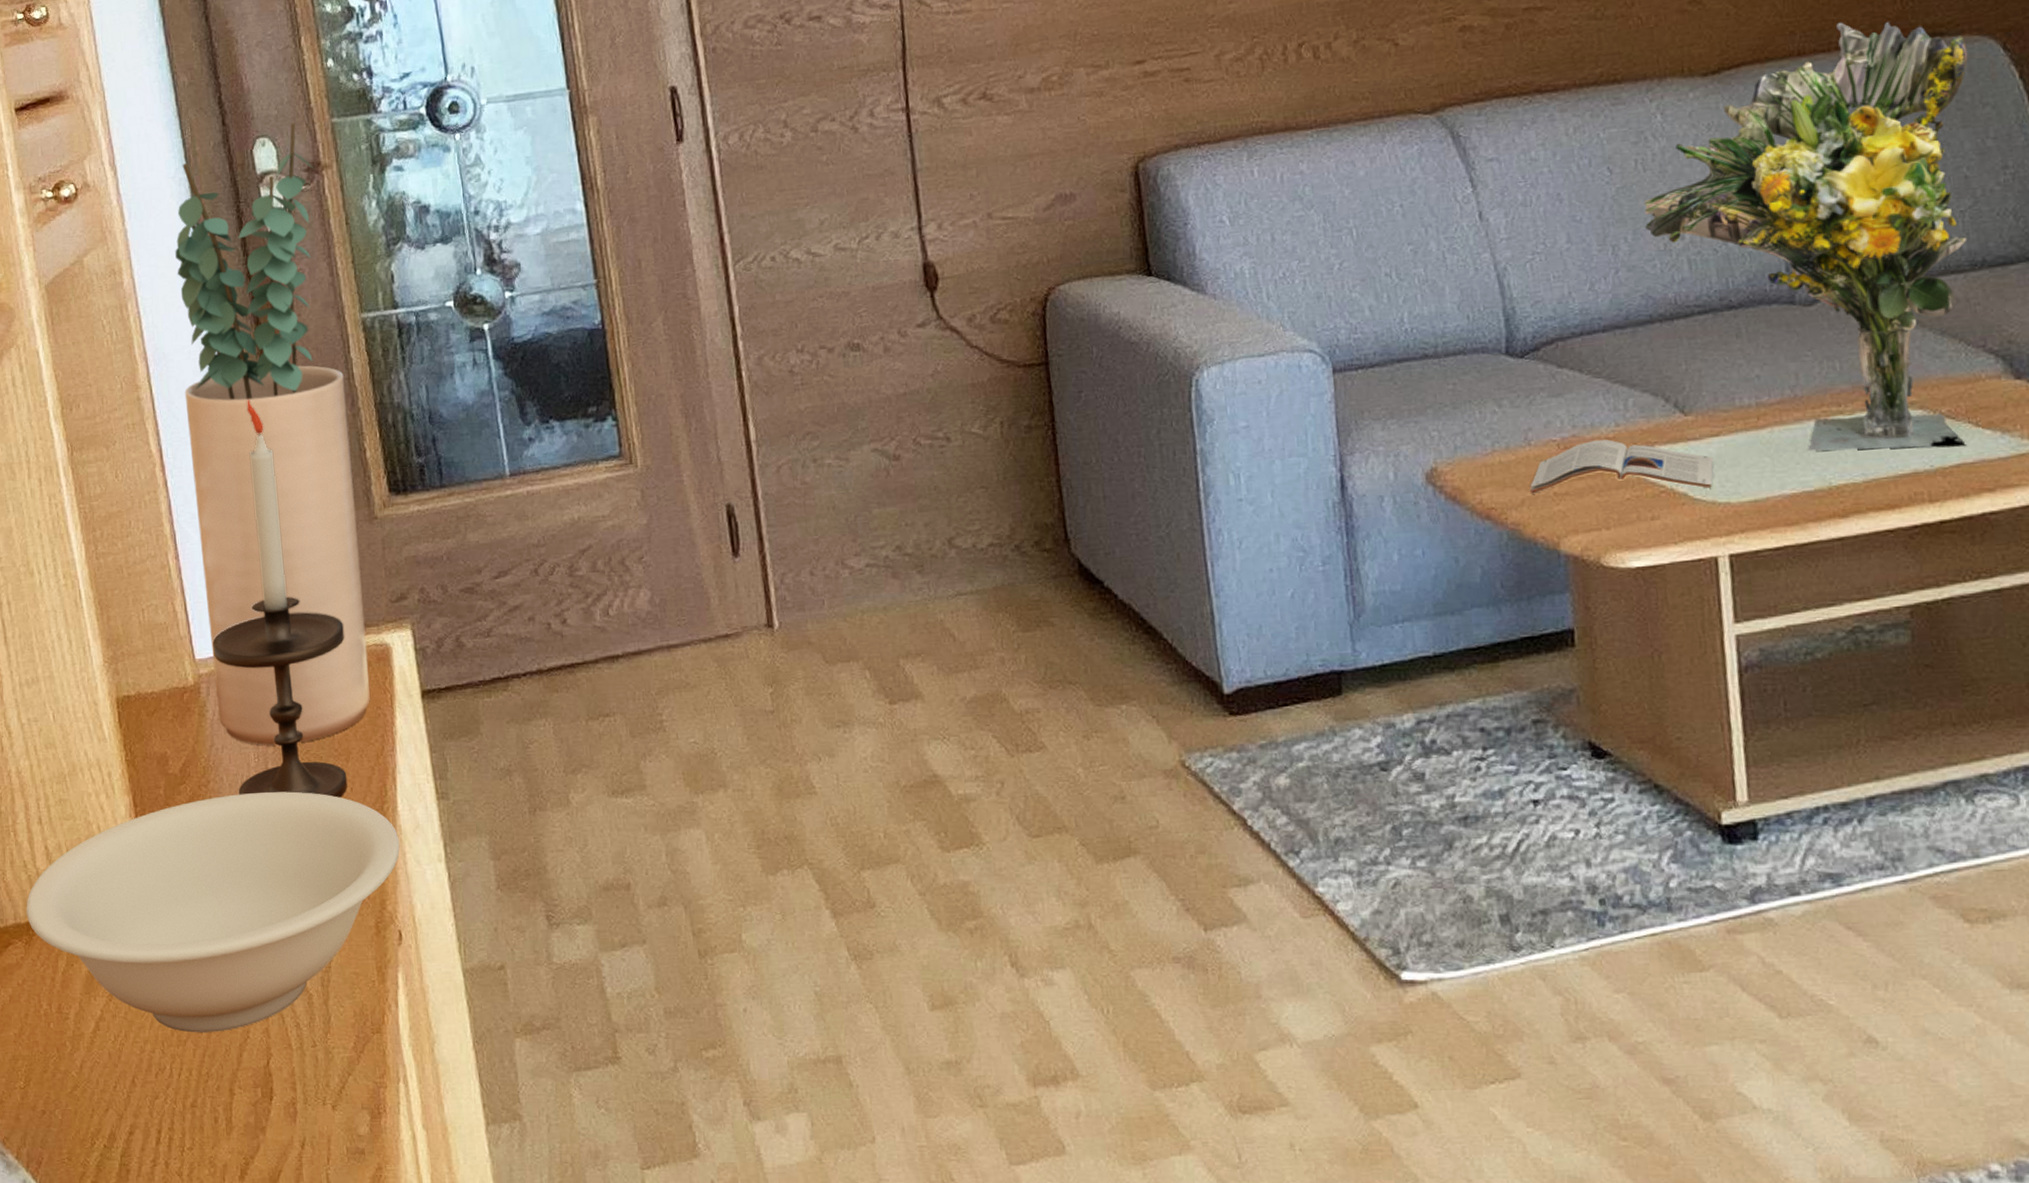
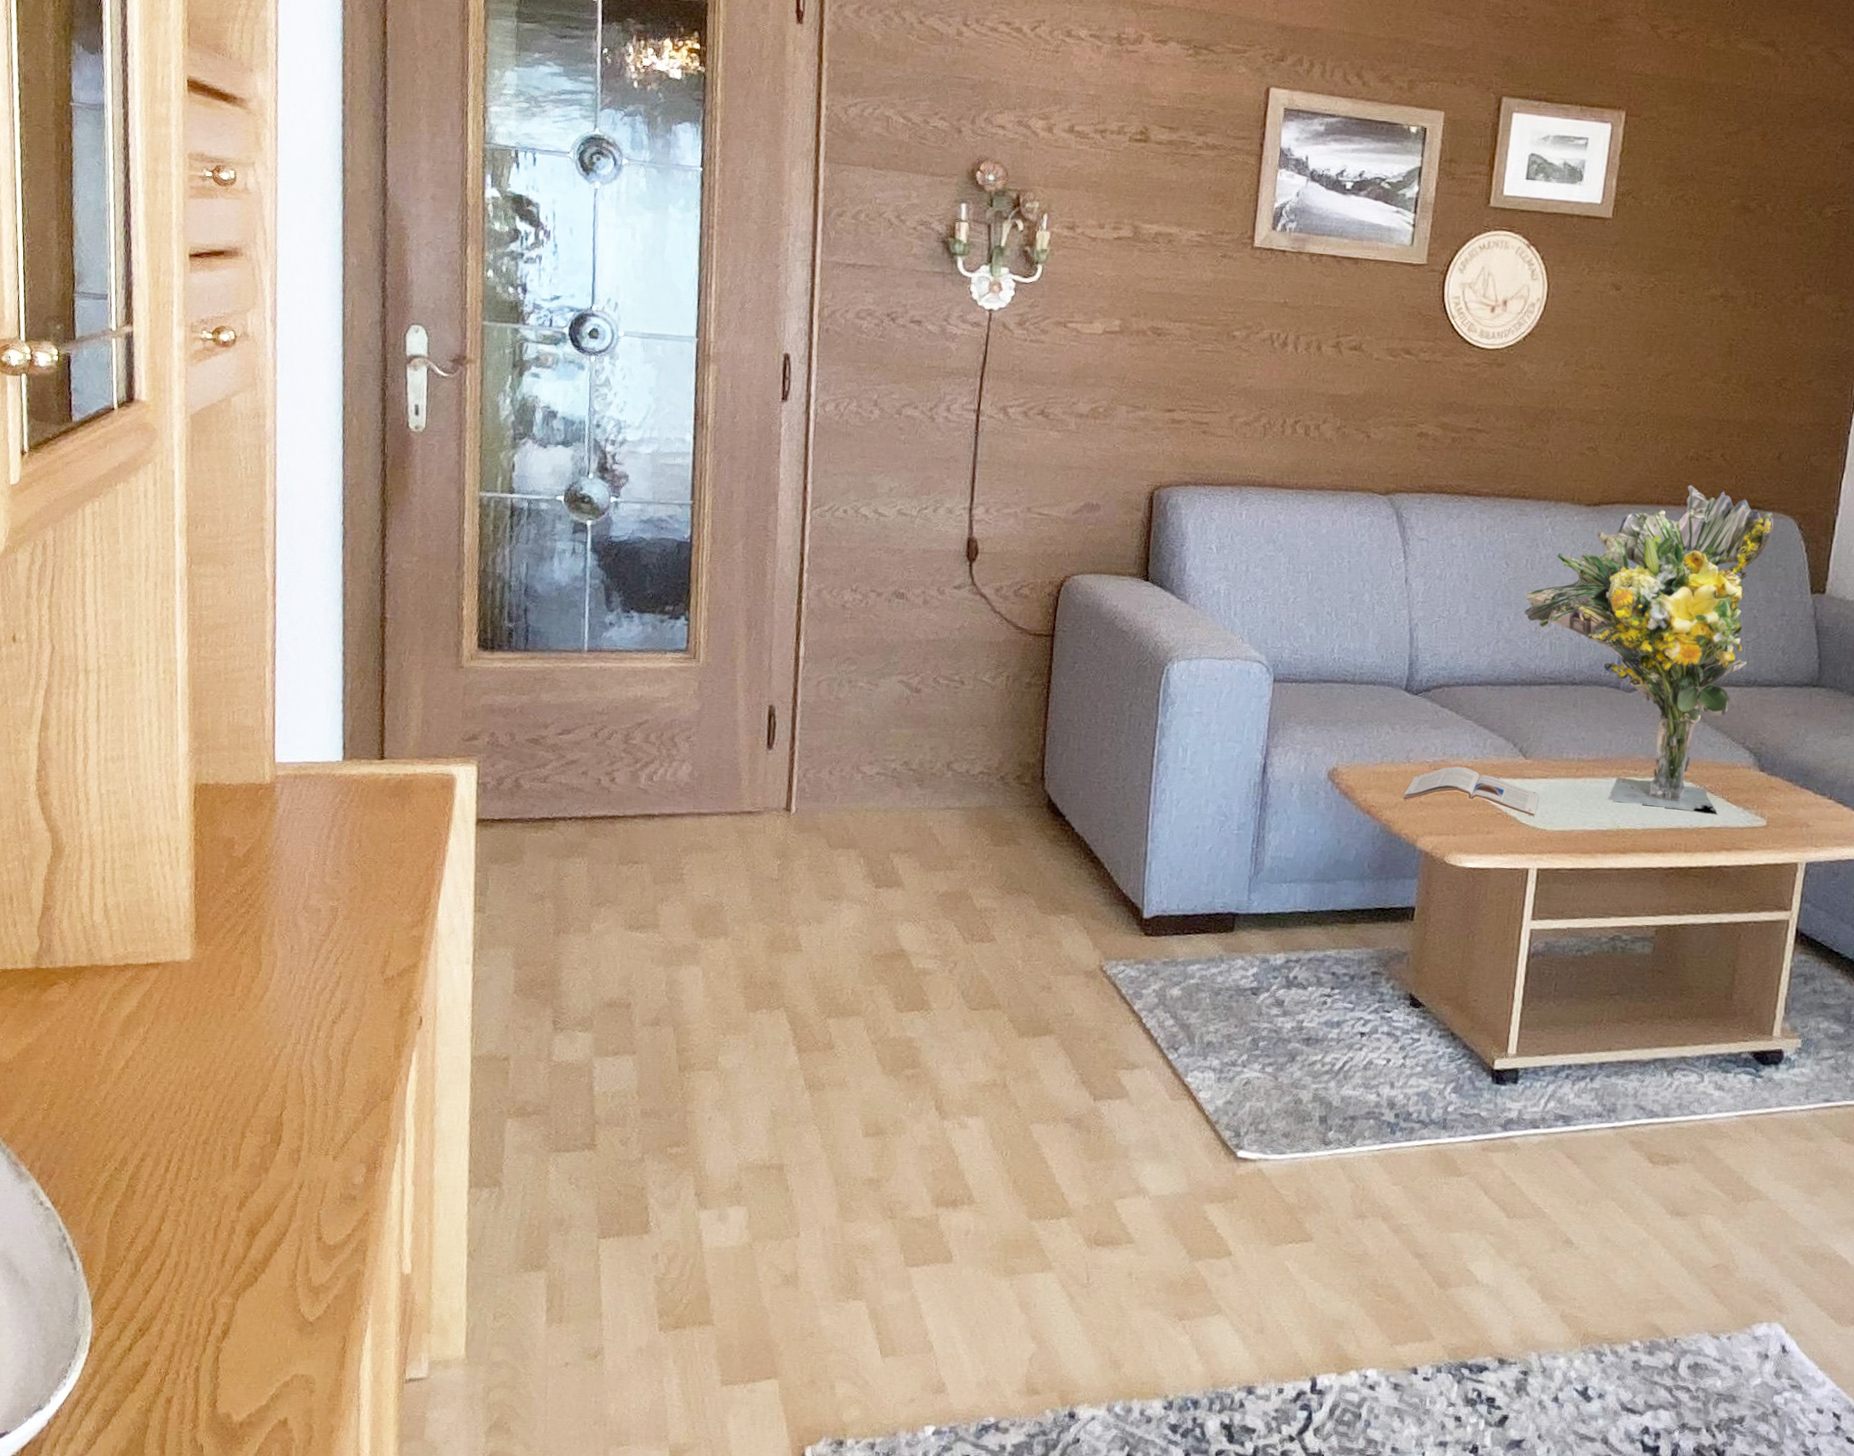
decorative bowl: present [26,791,400,1033] -> none [76,882,435,1083]
vase: present [175,123,371,745] -> none [288,318,459,847]
candlestick: present [212,399,348,798] -> none [293,547,417,898]

